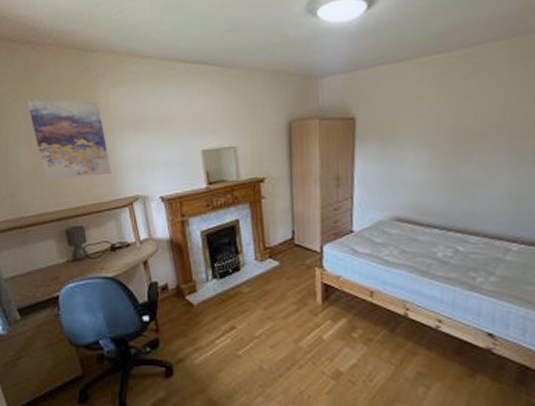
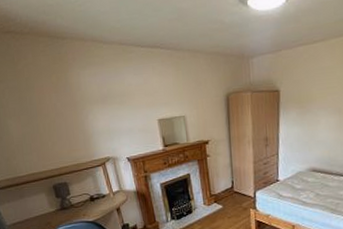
wall art: present [26,99,111,180] -> none [11,80,86,147]

